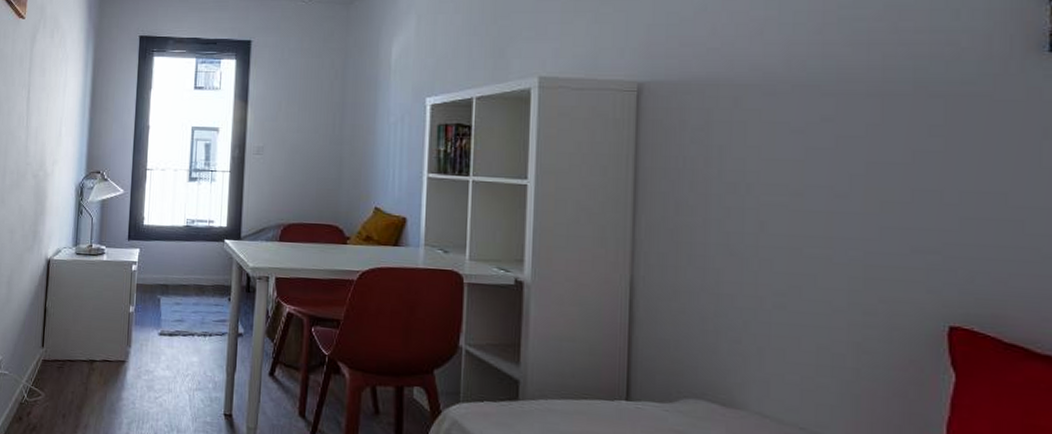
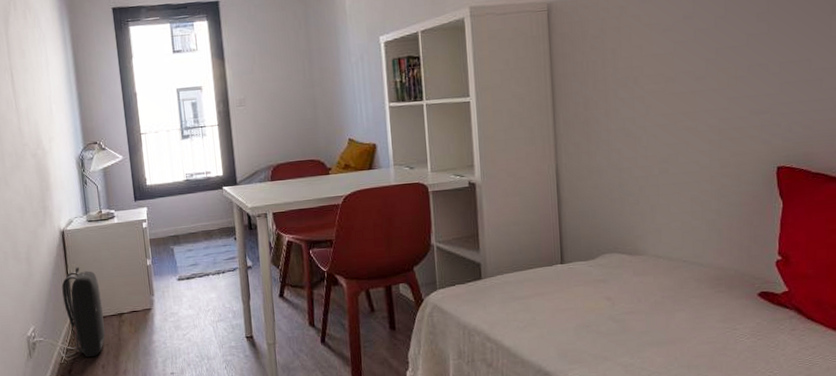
backpack: none [23,300,76,403] -> present [61,266,105,358]

